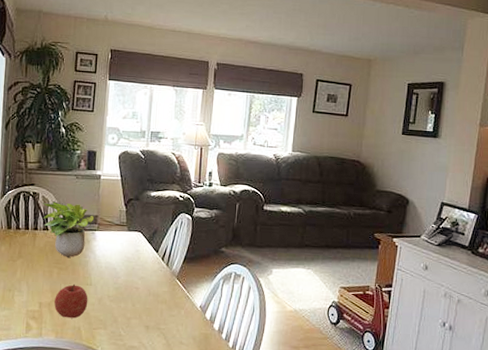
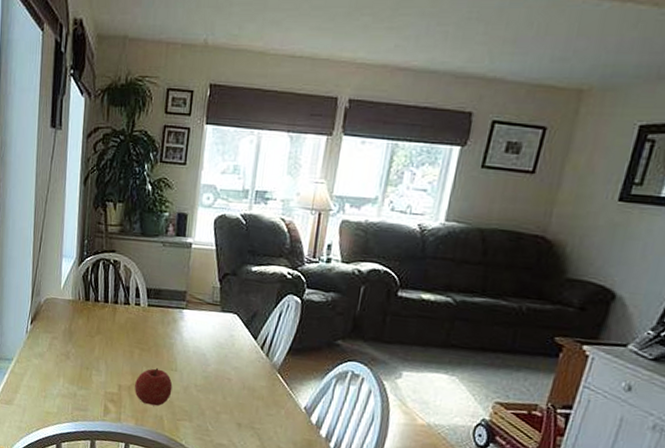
potted plant: present [42,201,95,257] -> none [123,272,183,338]

